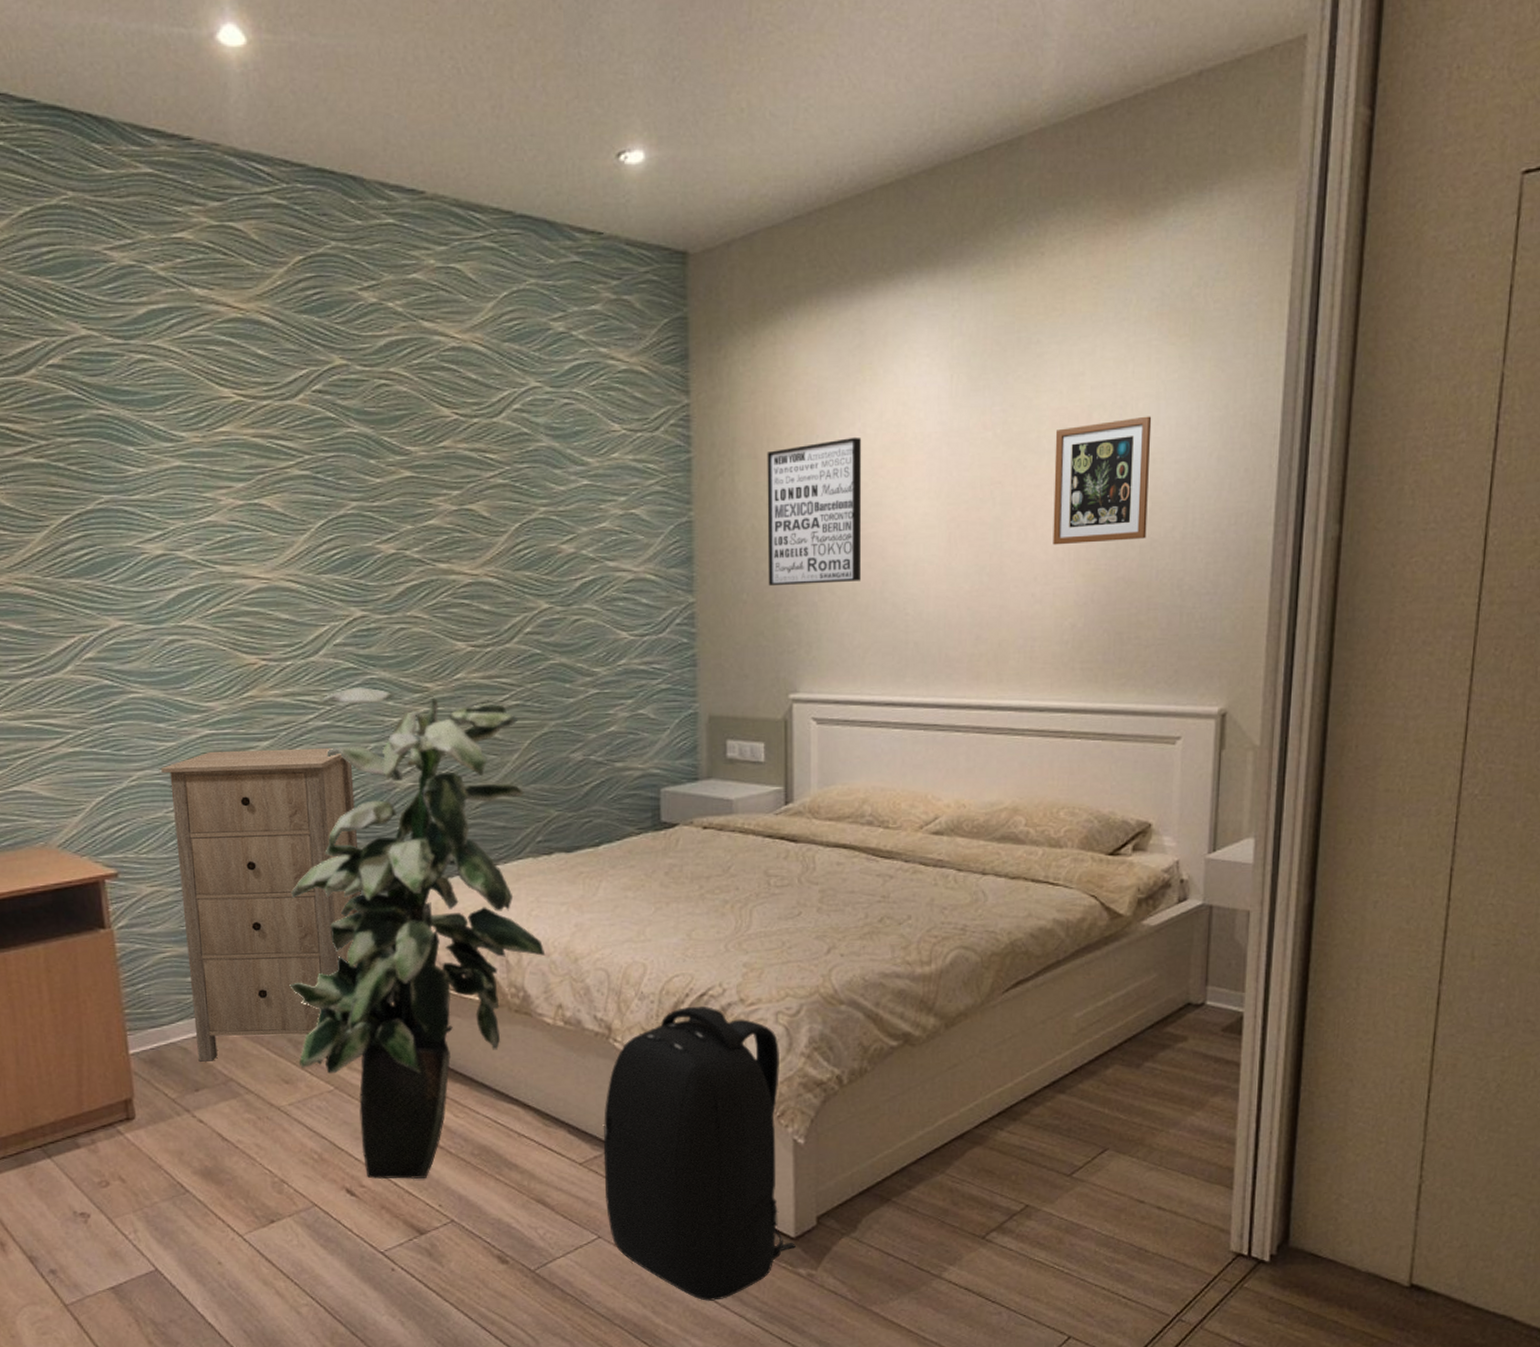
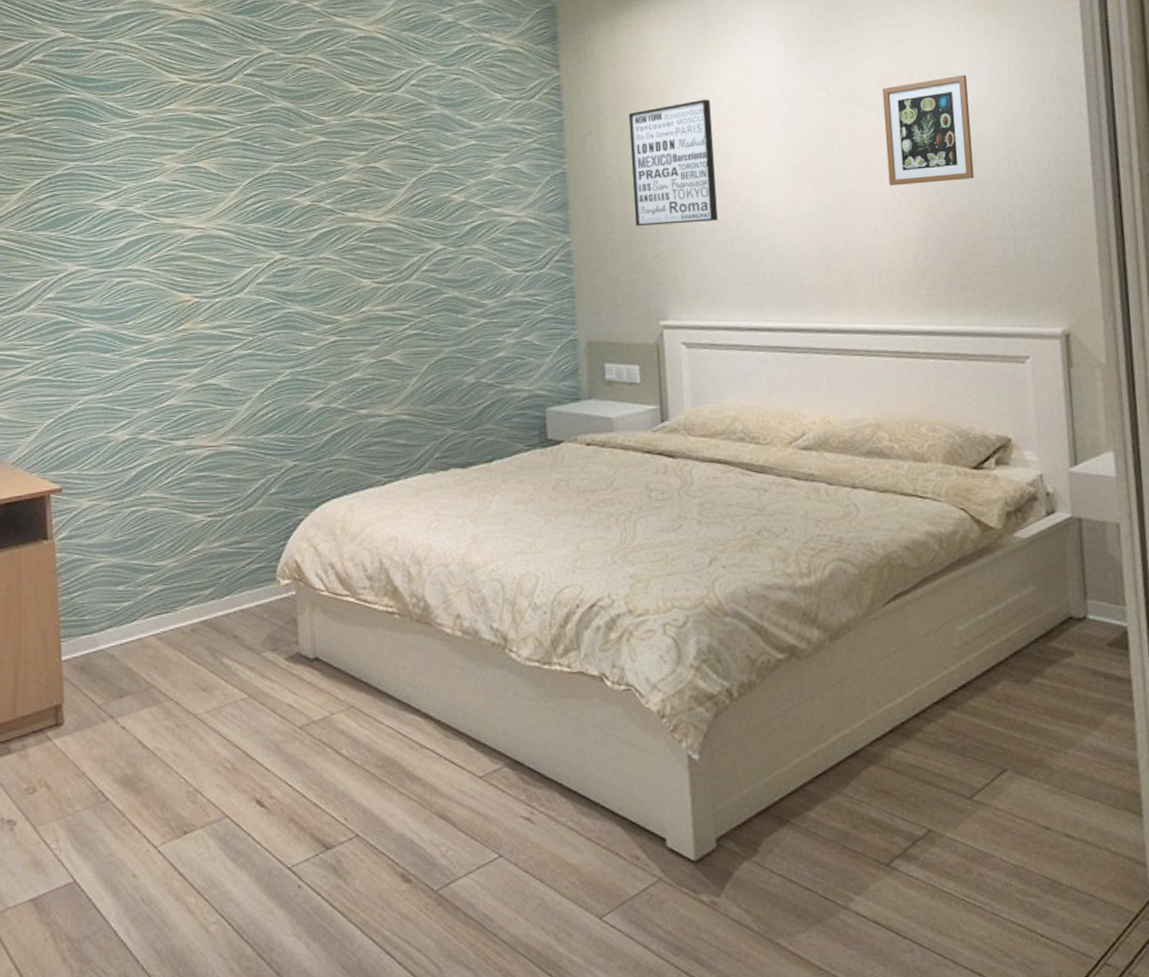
storage cabinet: present [161,747,361,1062] -> none [105,373,276,669]
indoor plant: present [289,687,546,1179] -> none [209,320,444,791]
backpack: present [603,1006,796,1302] -> none [502,616,697,930]

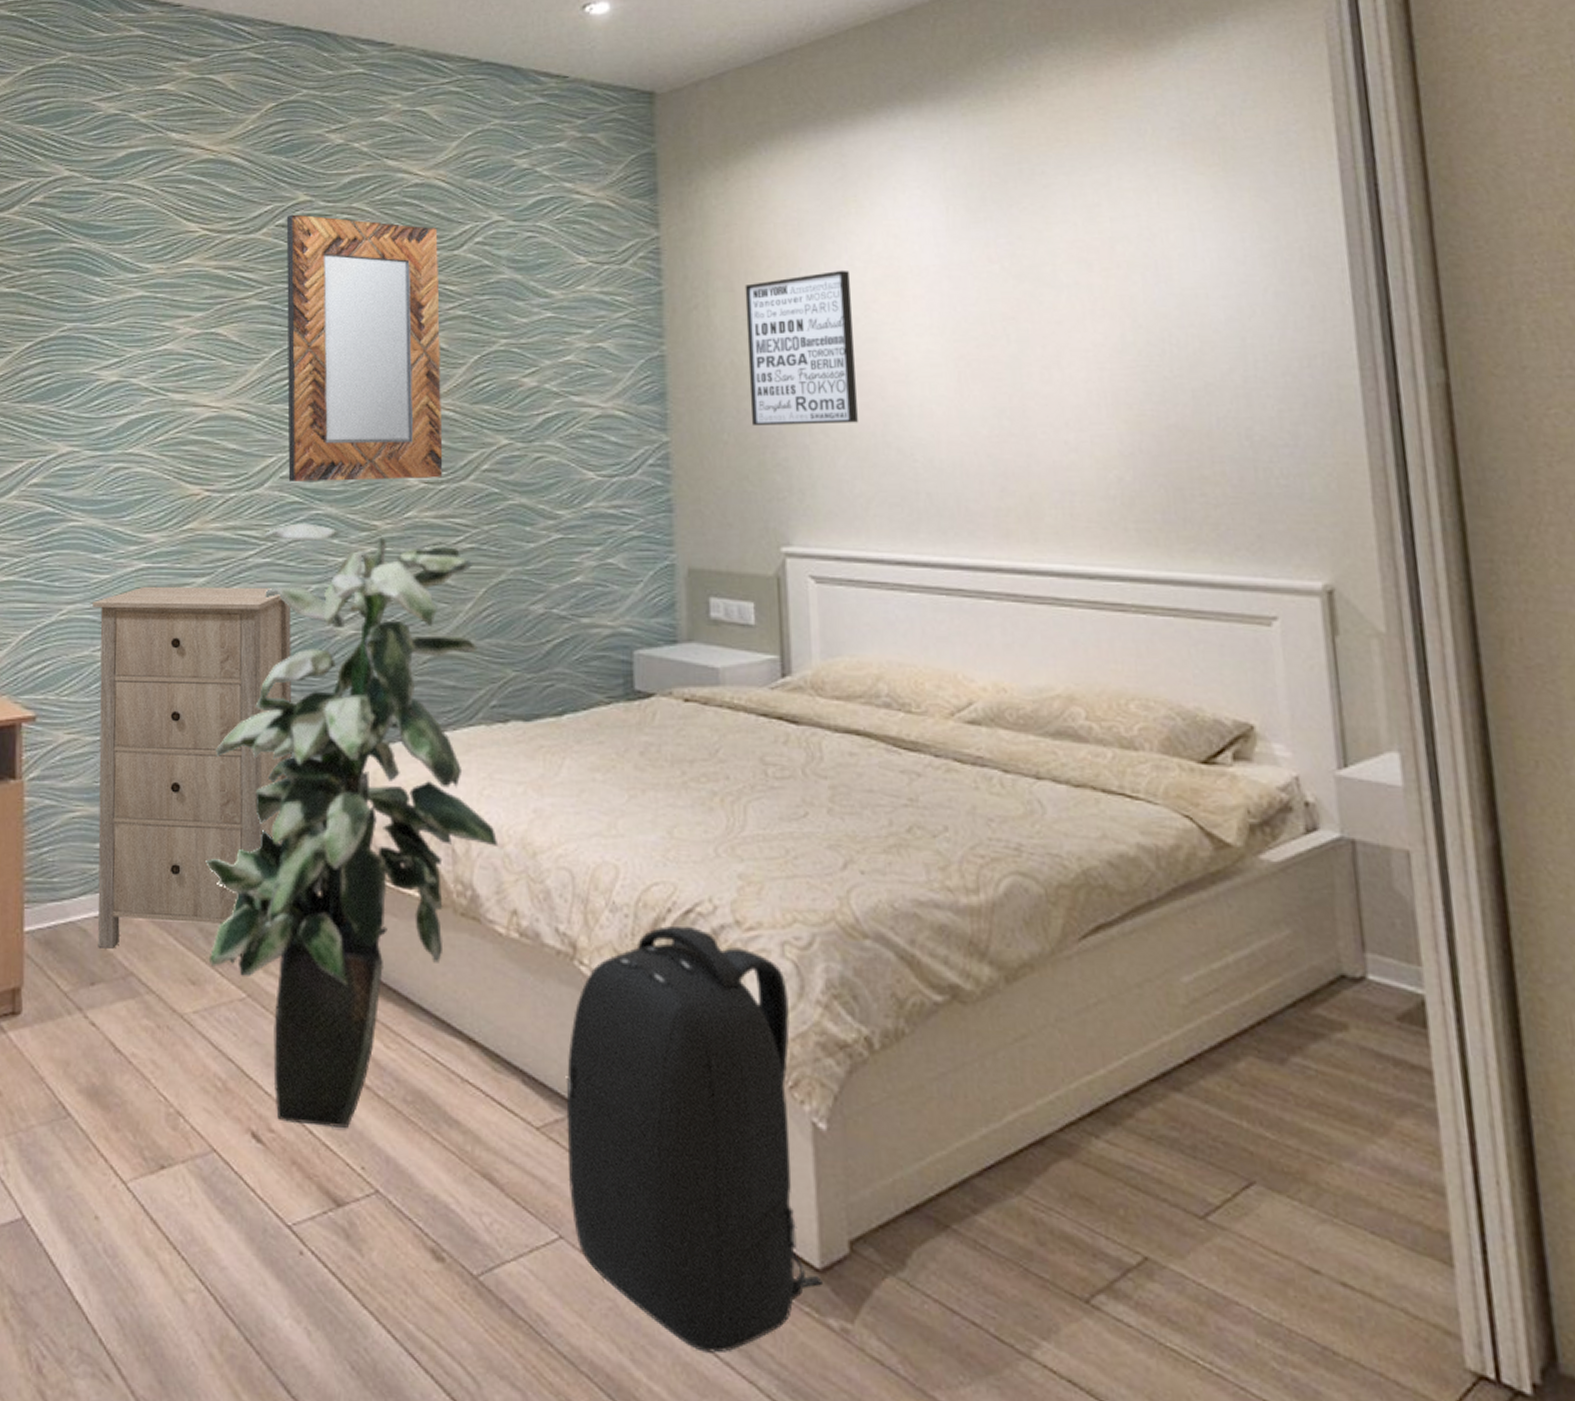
storage cabinet: none [105,373,276,669] -> present [93,586,292,949]
indoor plant: none [209,320,444,791] -> present [206,523,499,1128]
home mirror: none [253,65,391,288] -> present [286,214,443,483]
backpack: none [502,616,697,930] -> present [566,925,822,1354]
picture frame: present [882,74,974,186] -> none [1073,248,1199,387]

